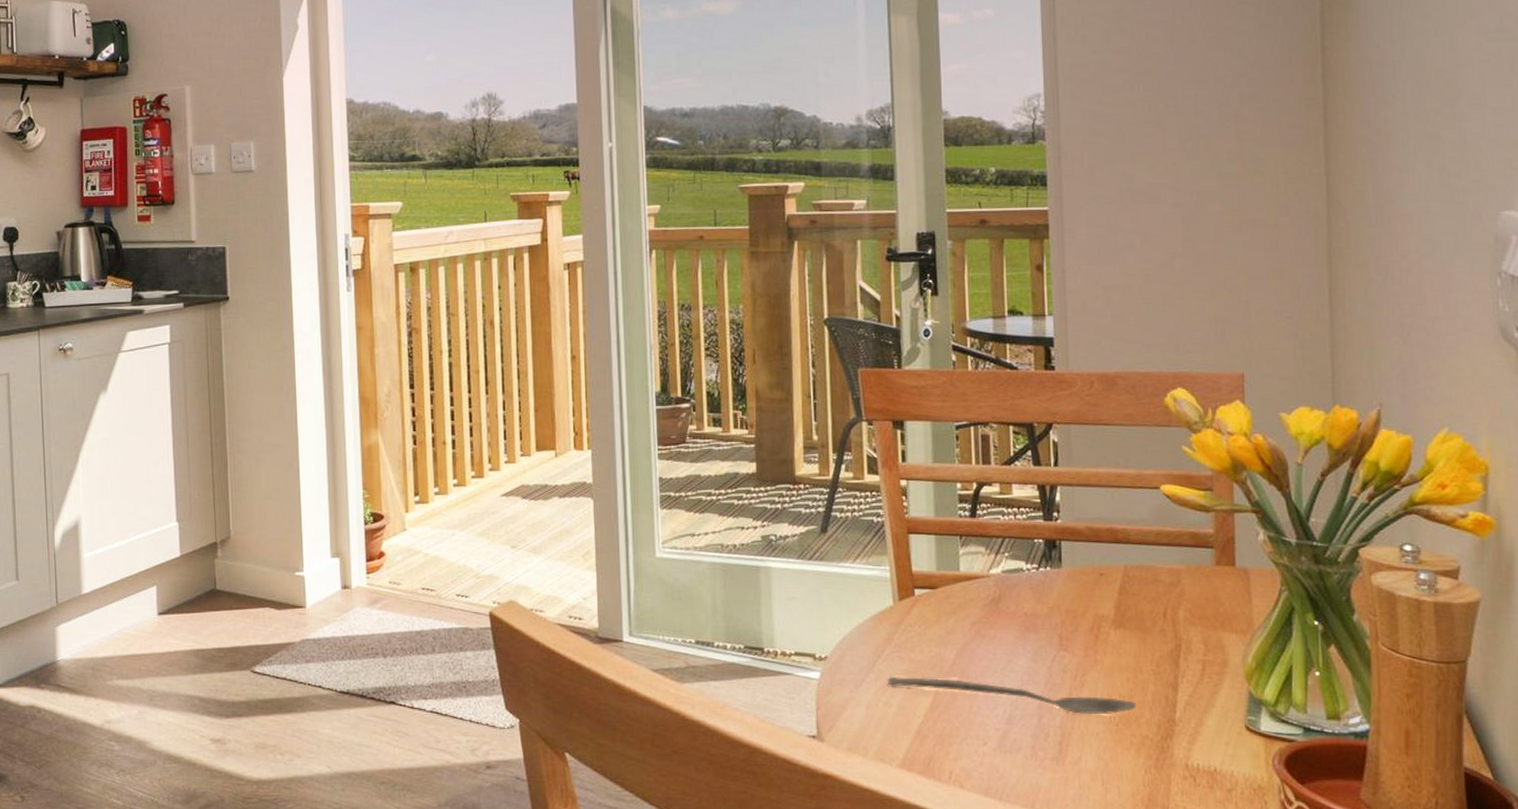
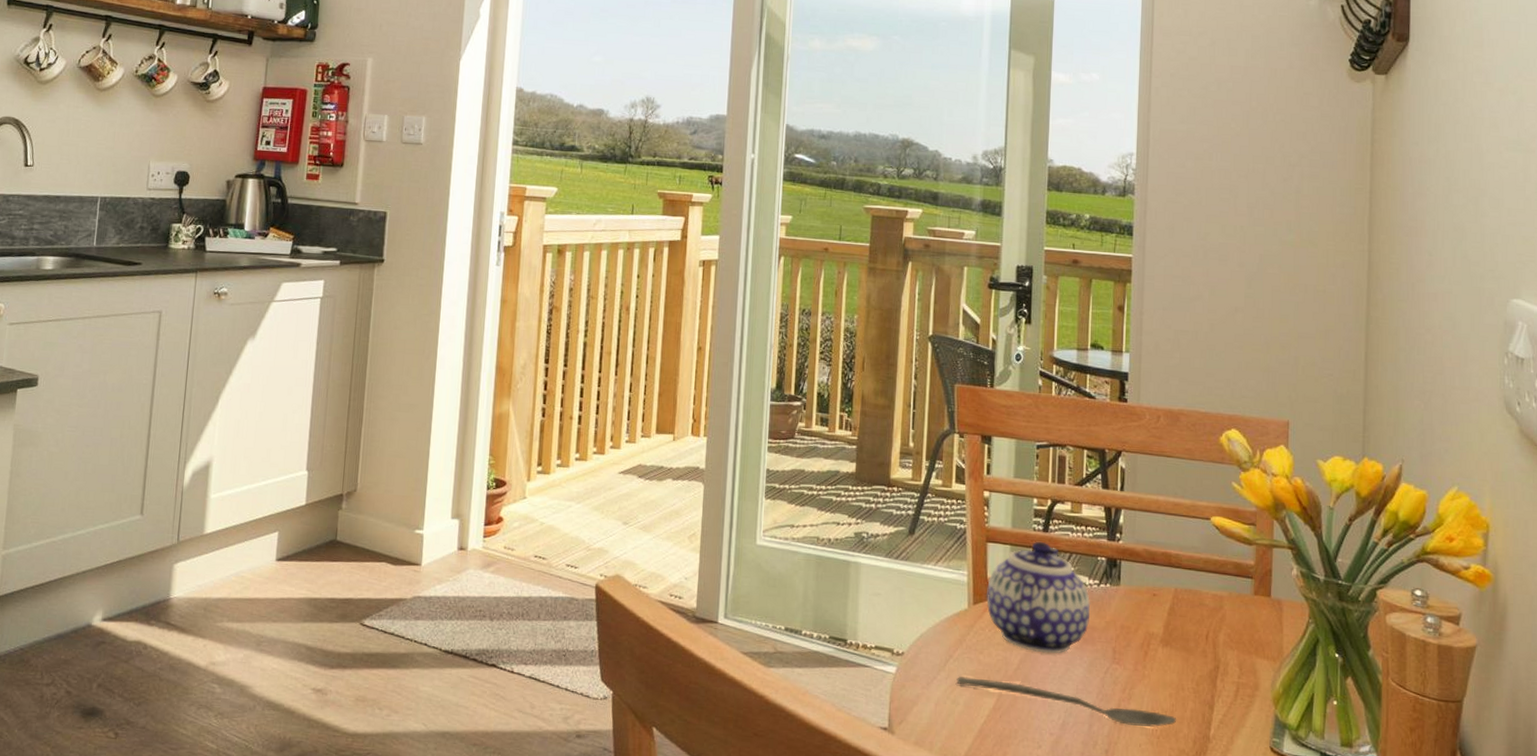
teapot: none [912,528,1030,646] -> present [986,541,1091,654]

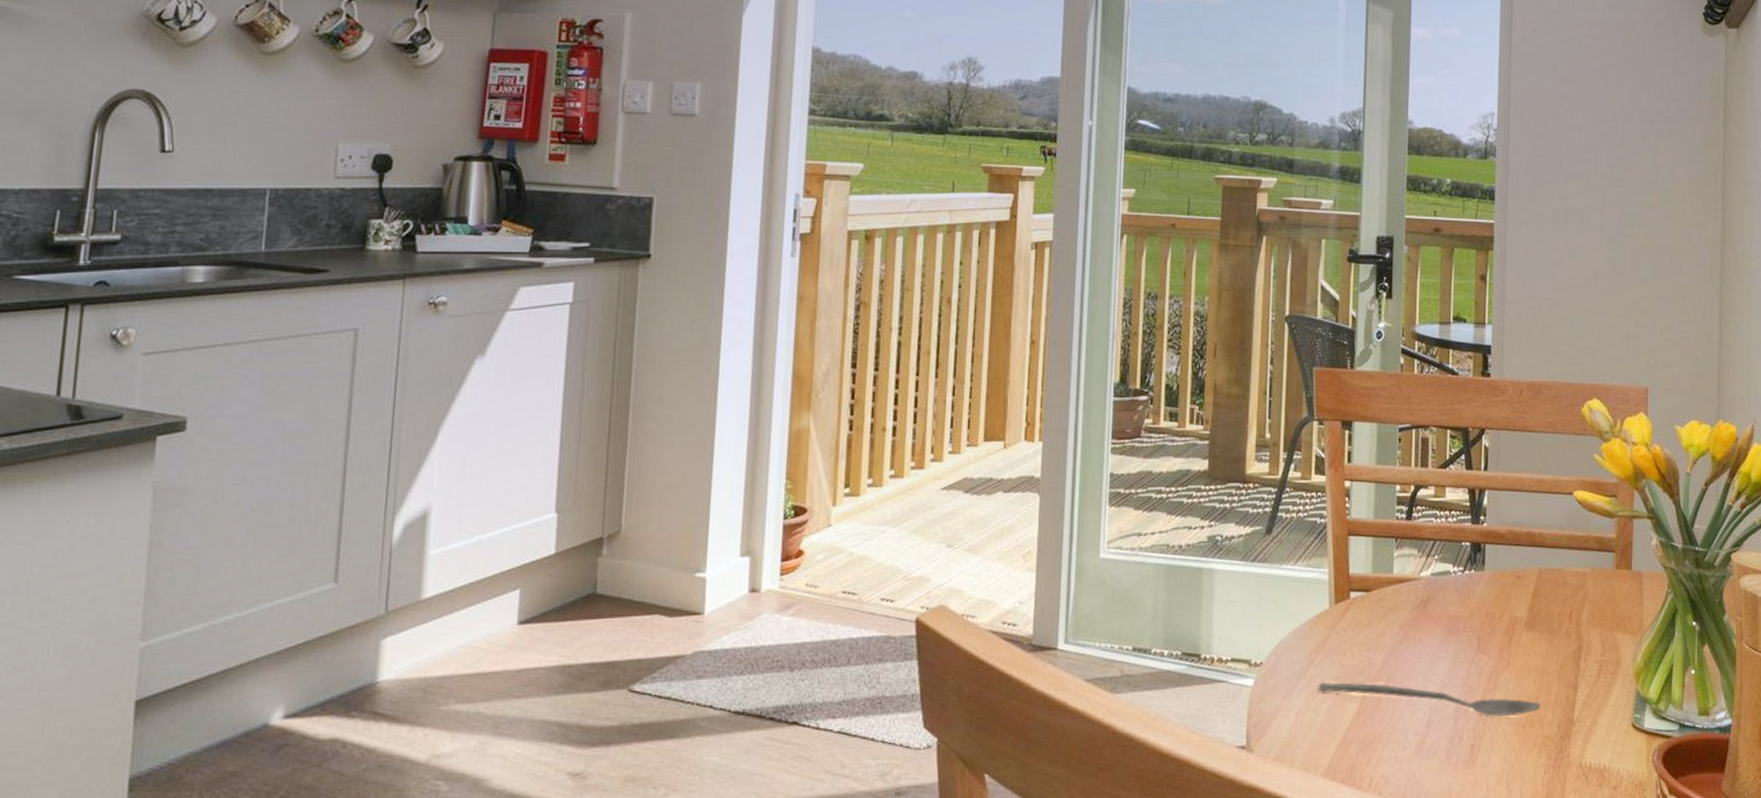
teapot: present [986,541,1091,654] -> none [1349,530,1455,649]

